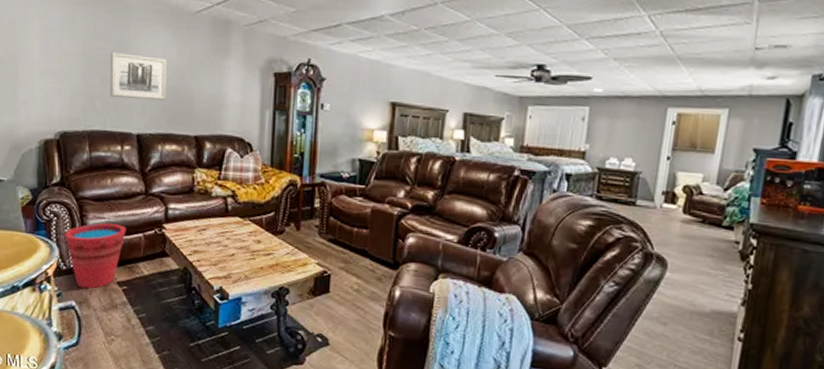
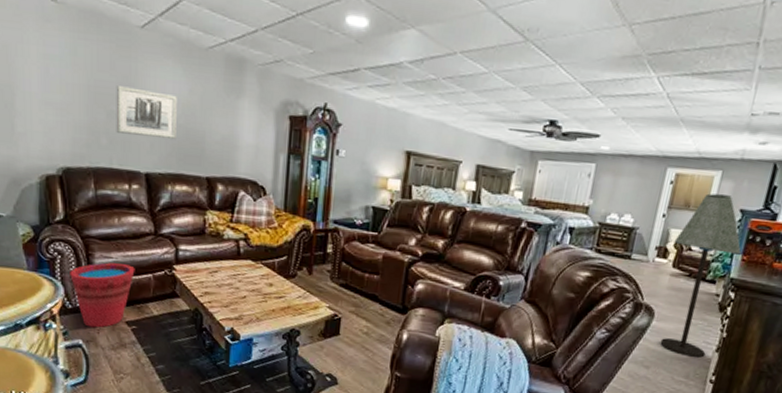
floor lamp: none [676,133,759,313] -> present [660,193,741,358]

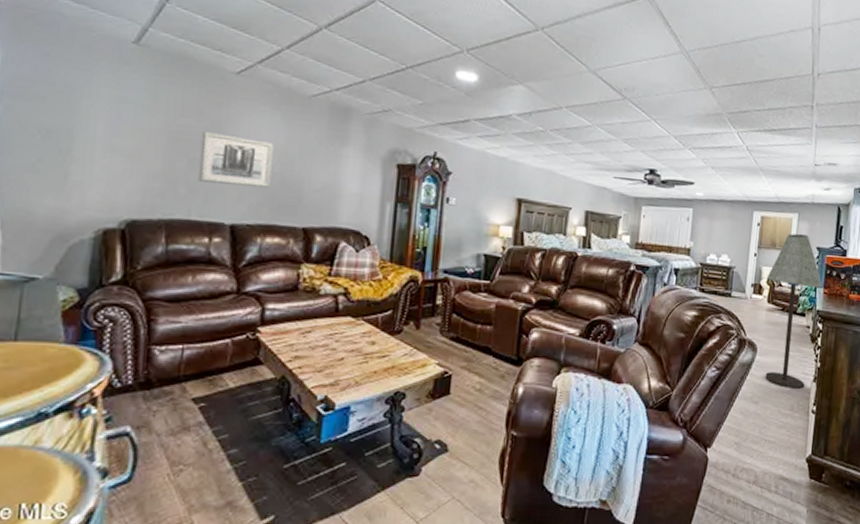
bucket: present [70,262,135,328] -> none [122,328,209,409]

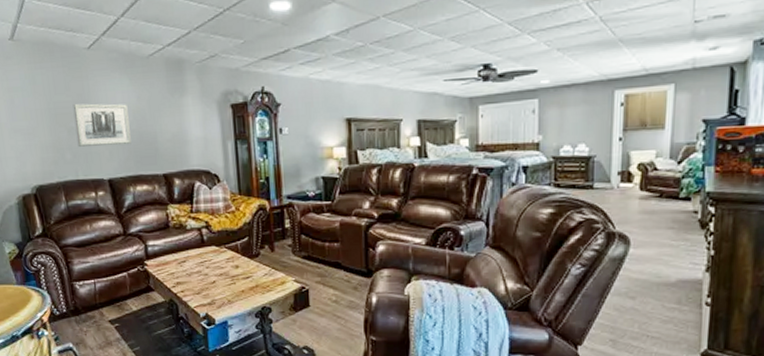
floor lamp: present [765,233,822,390] -> none [636,107,713,282]

